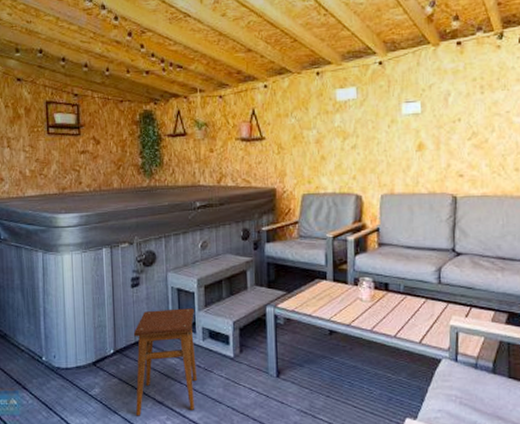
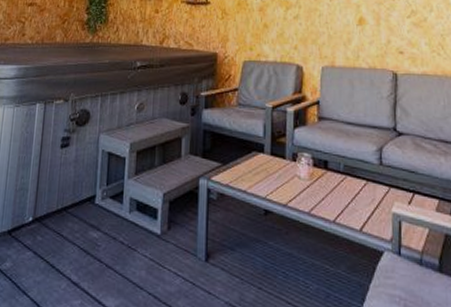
stool: present [134,308,197,416] -> none [47,174,125,299]

